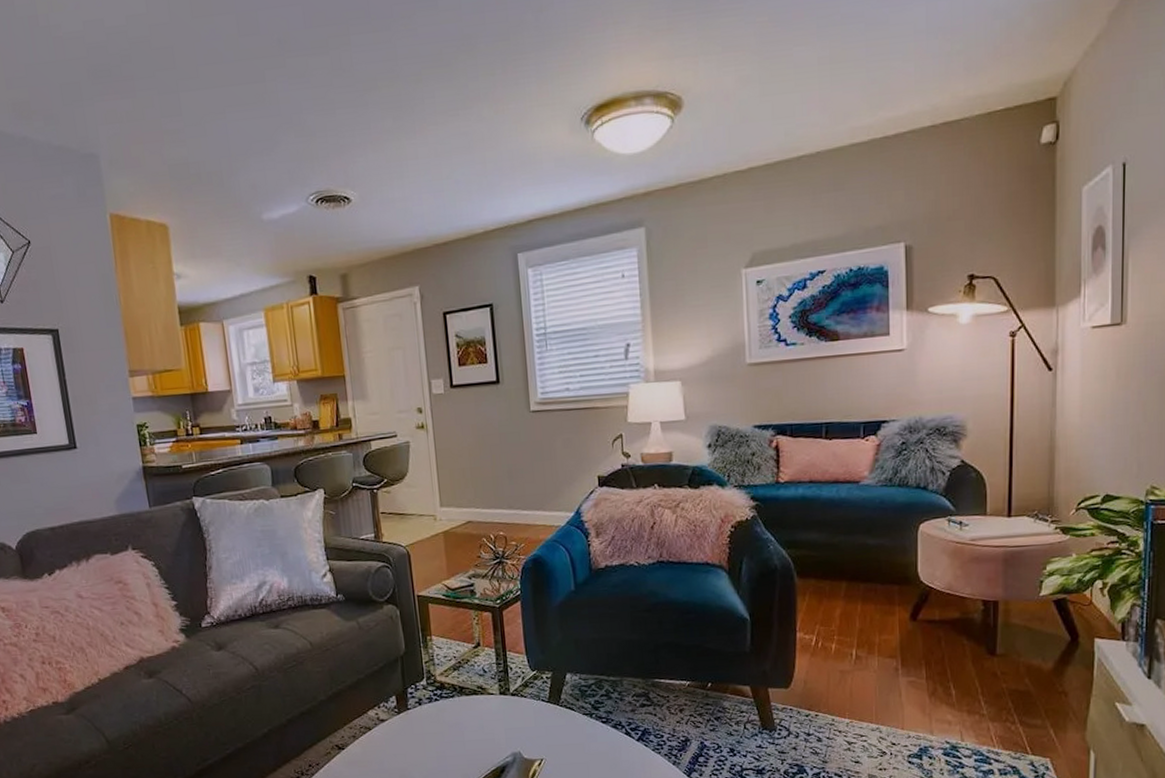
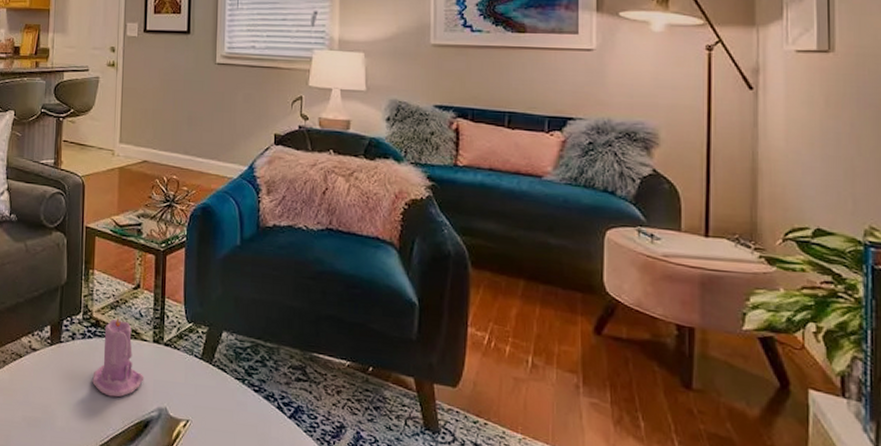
candle: none [444,676,496,751] -> present [92,316,144,398]

